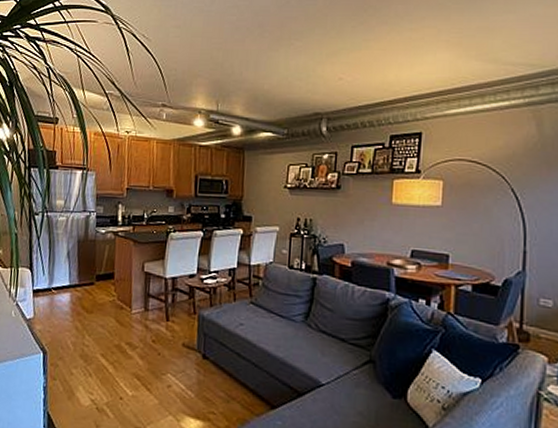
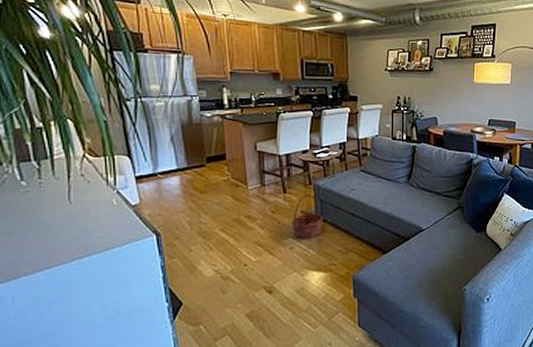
basket: none [171,325,206,377] -> present [292,195,323,238]

